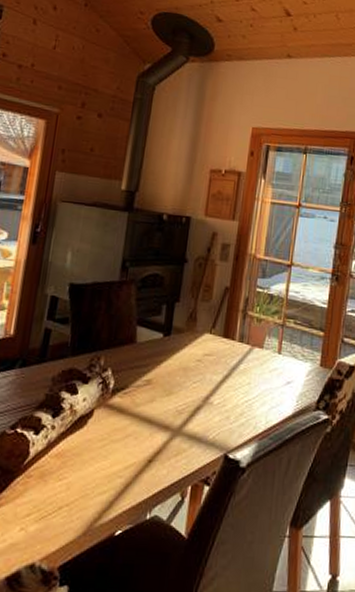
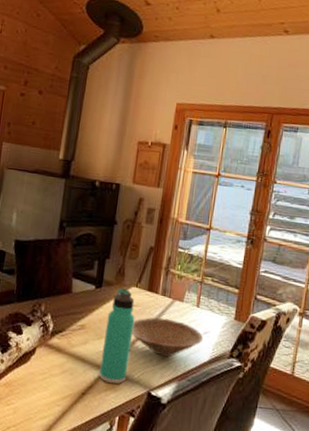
thermos bottle: none [168,334,209,448] -> present [99,287,135,385]
bowl: none [206,367,287,413] -> present [132,317,204,357]

